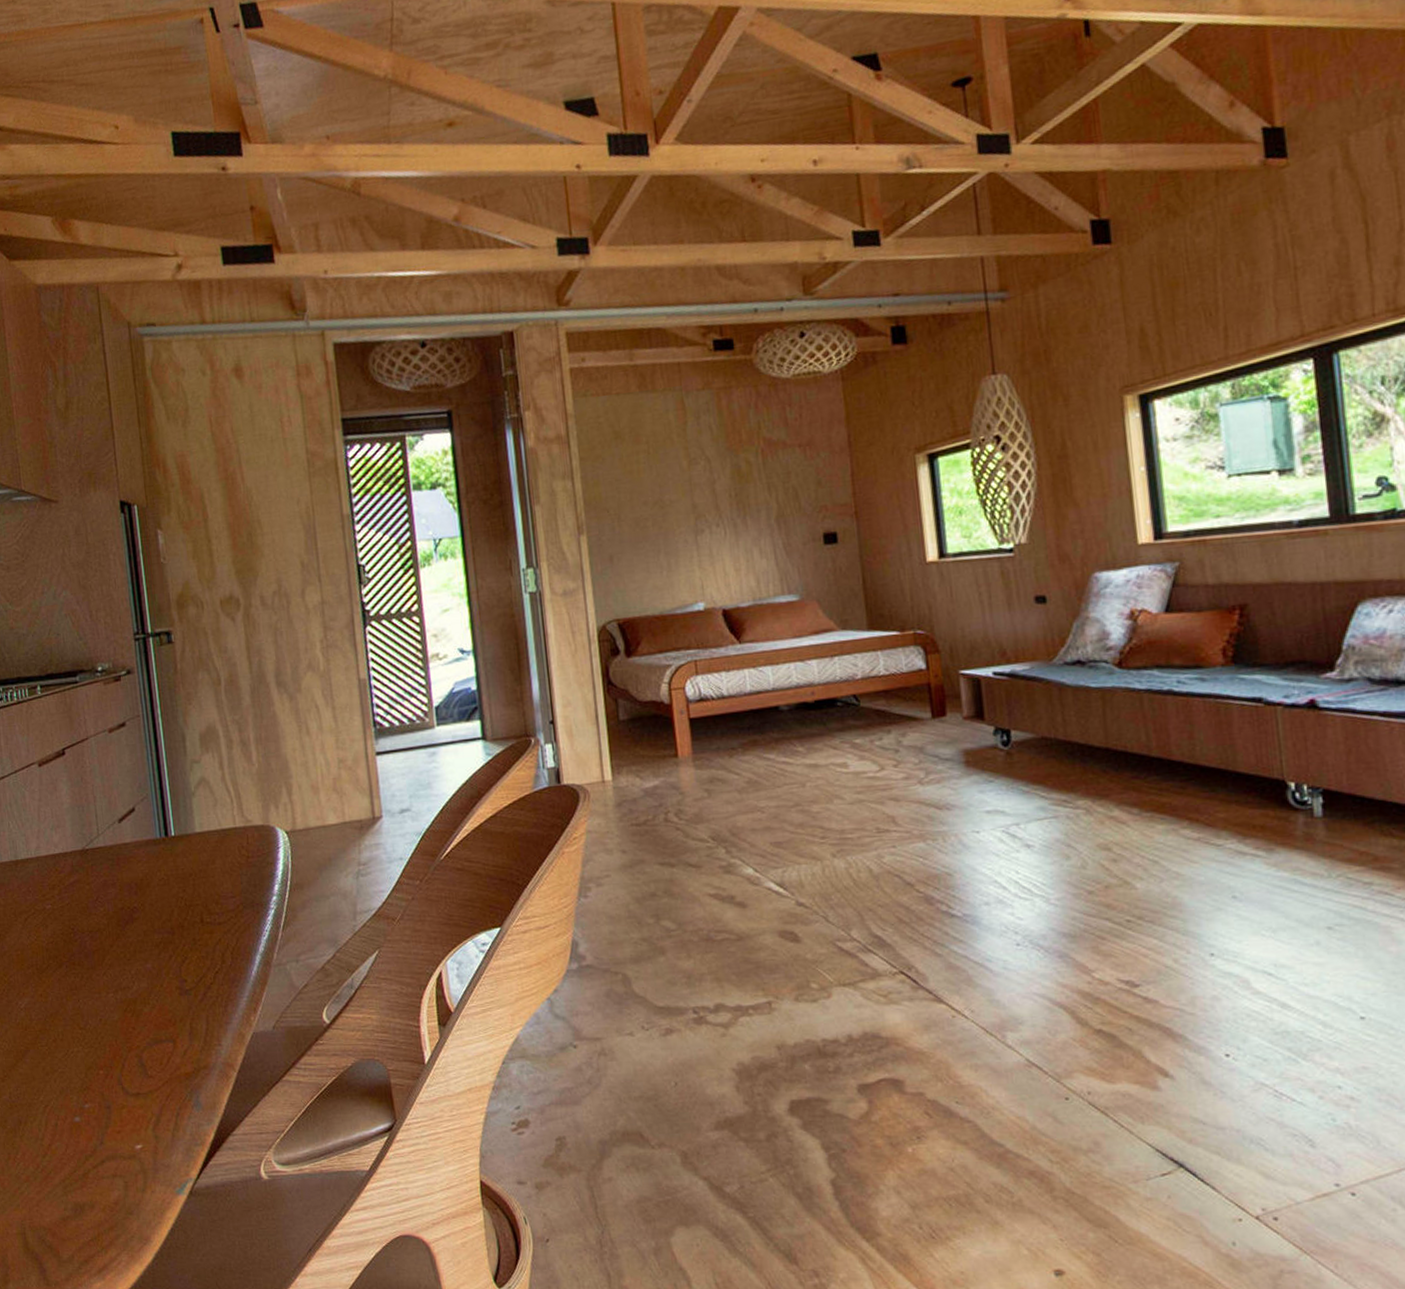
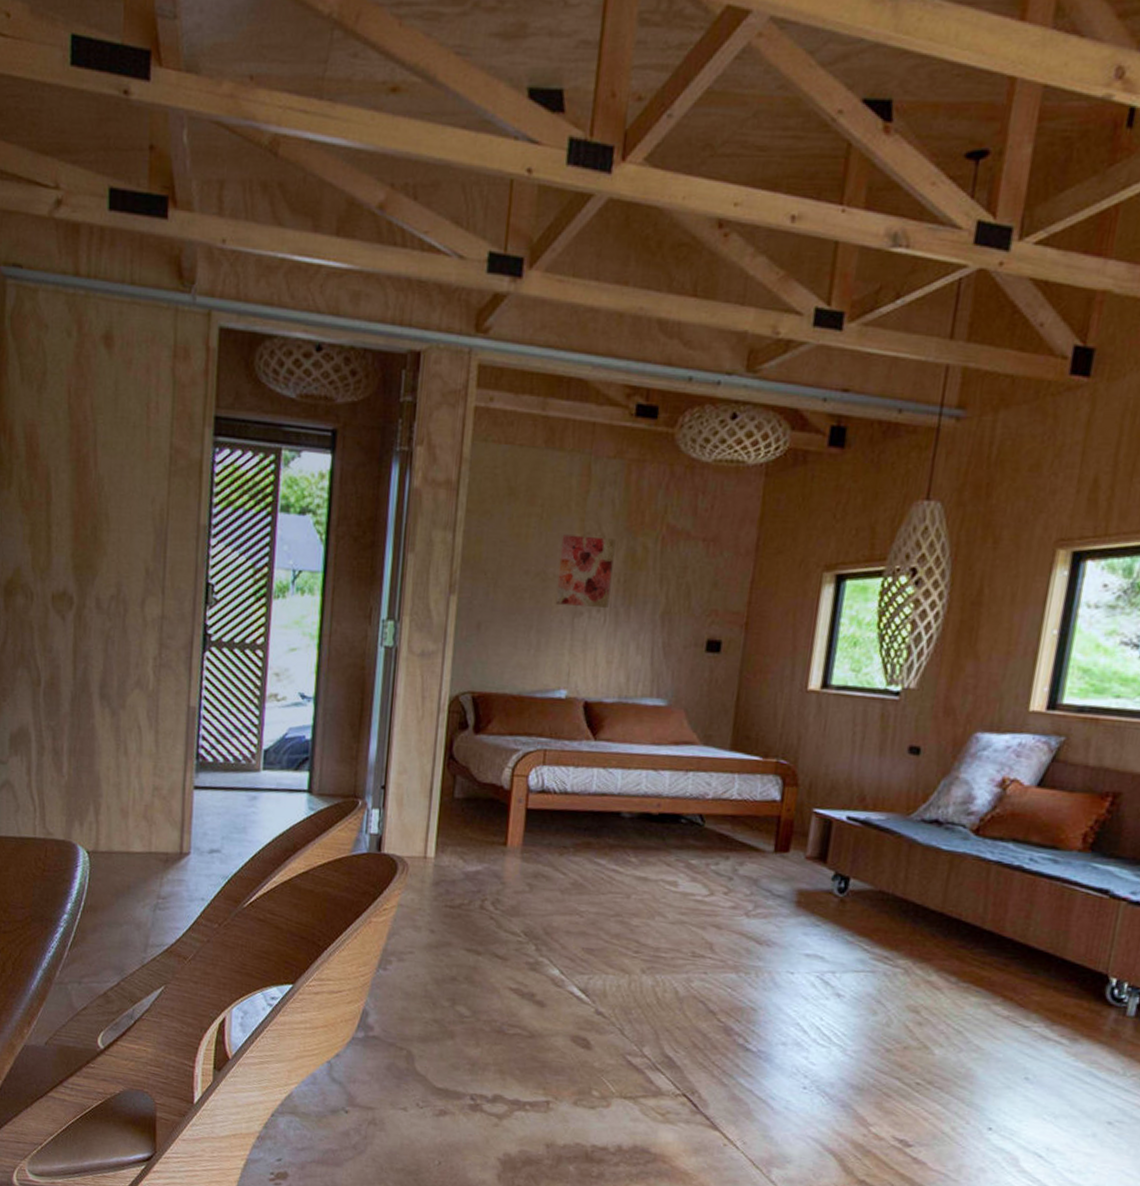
wall art: none [671,460,726,527] -> present [555,534,616,608]

